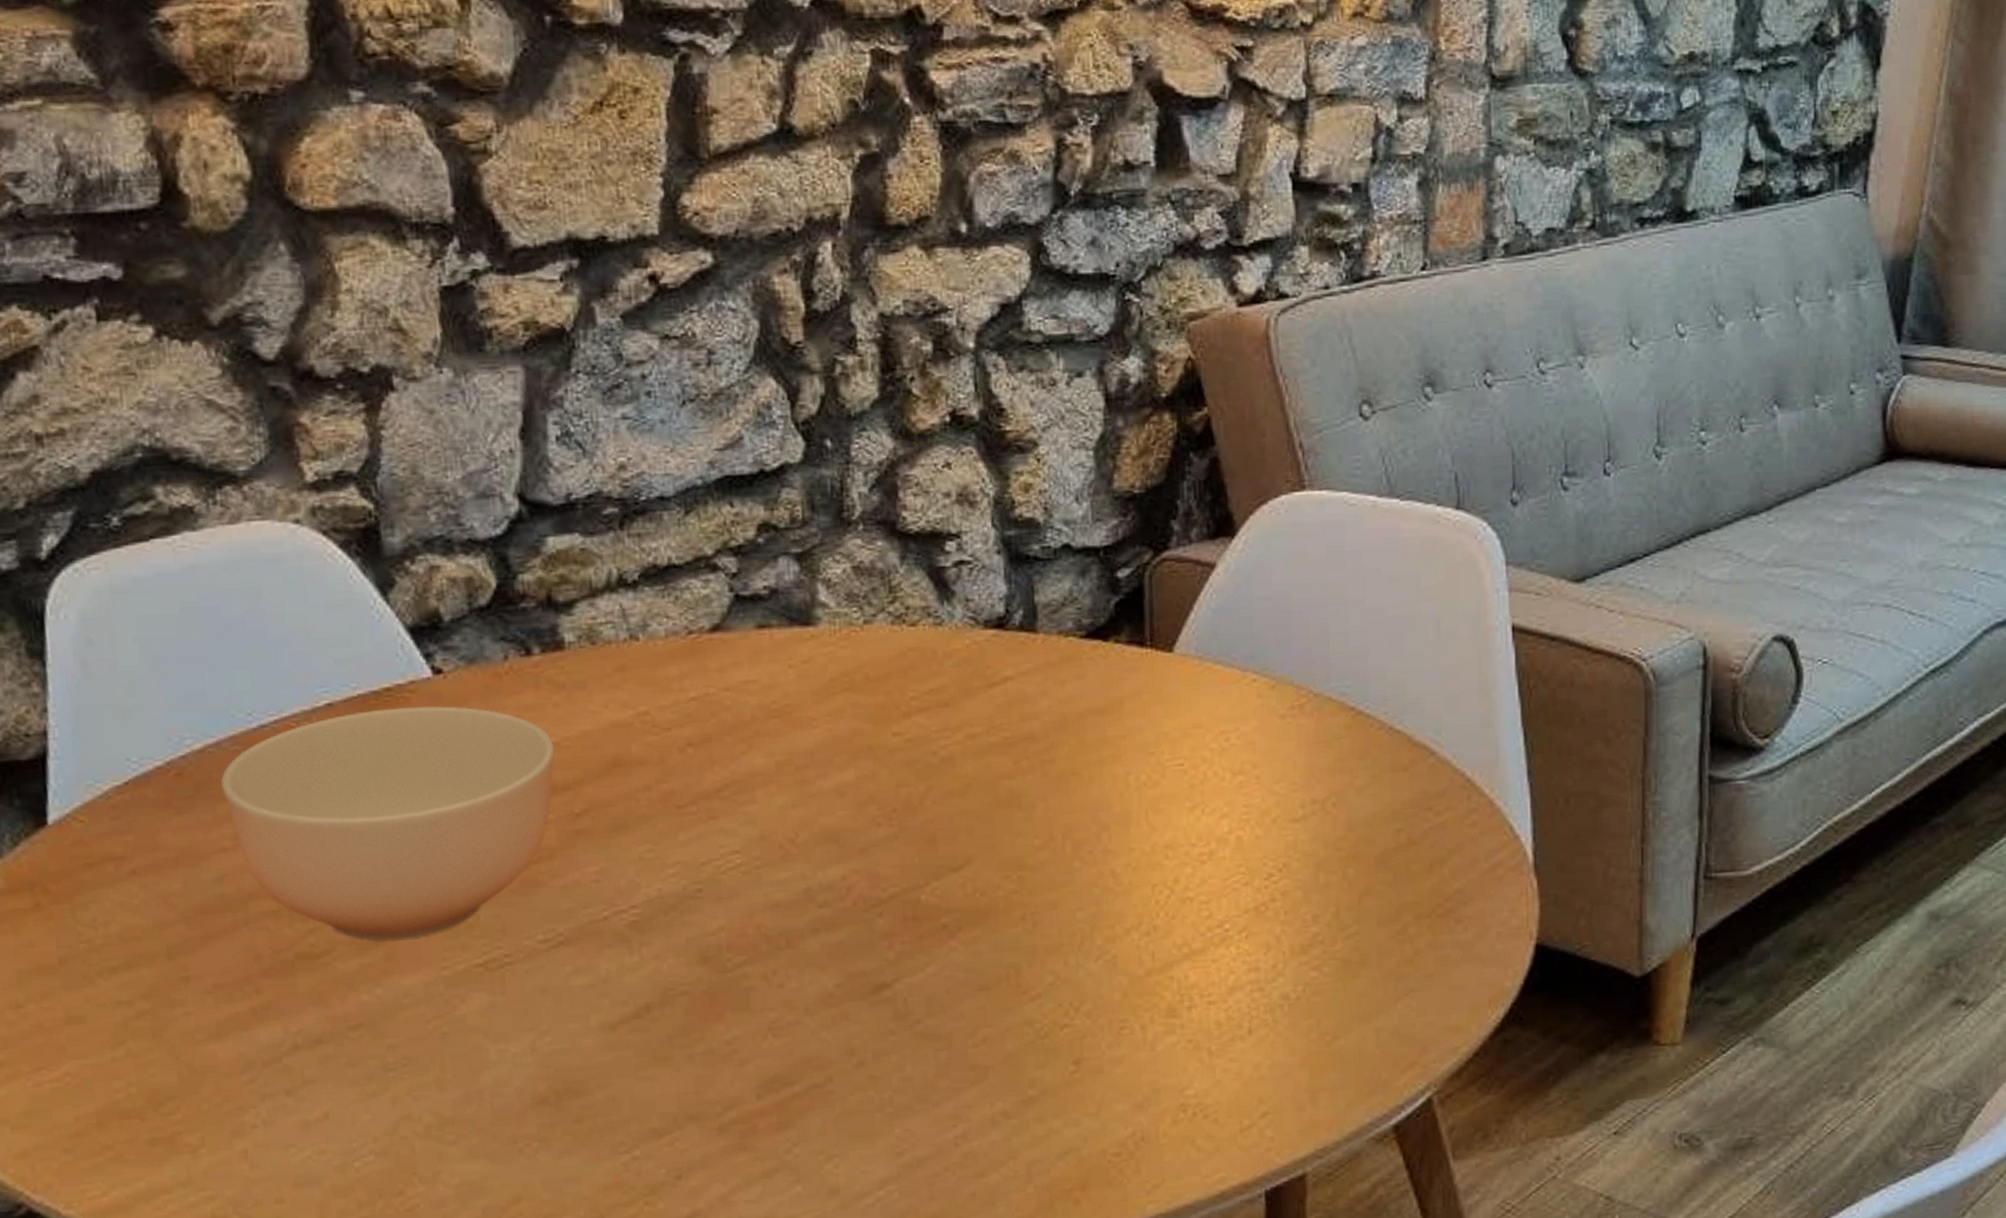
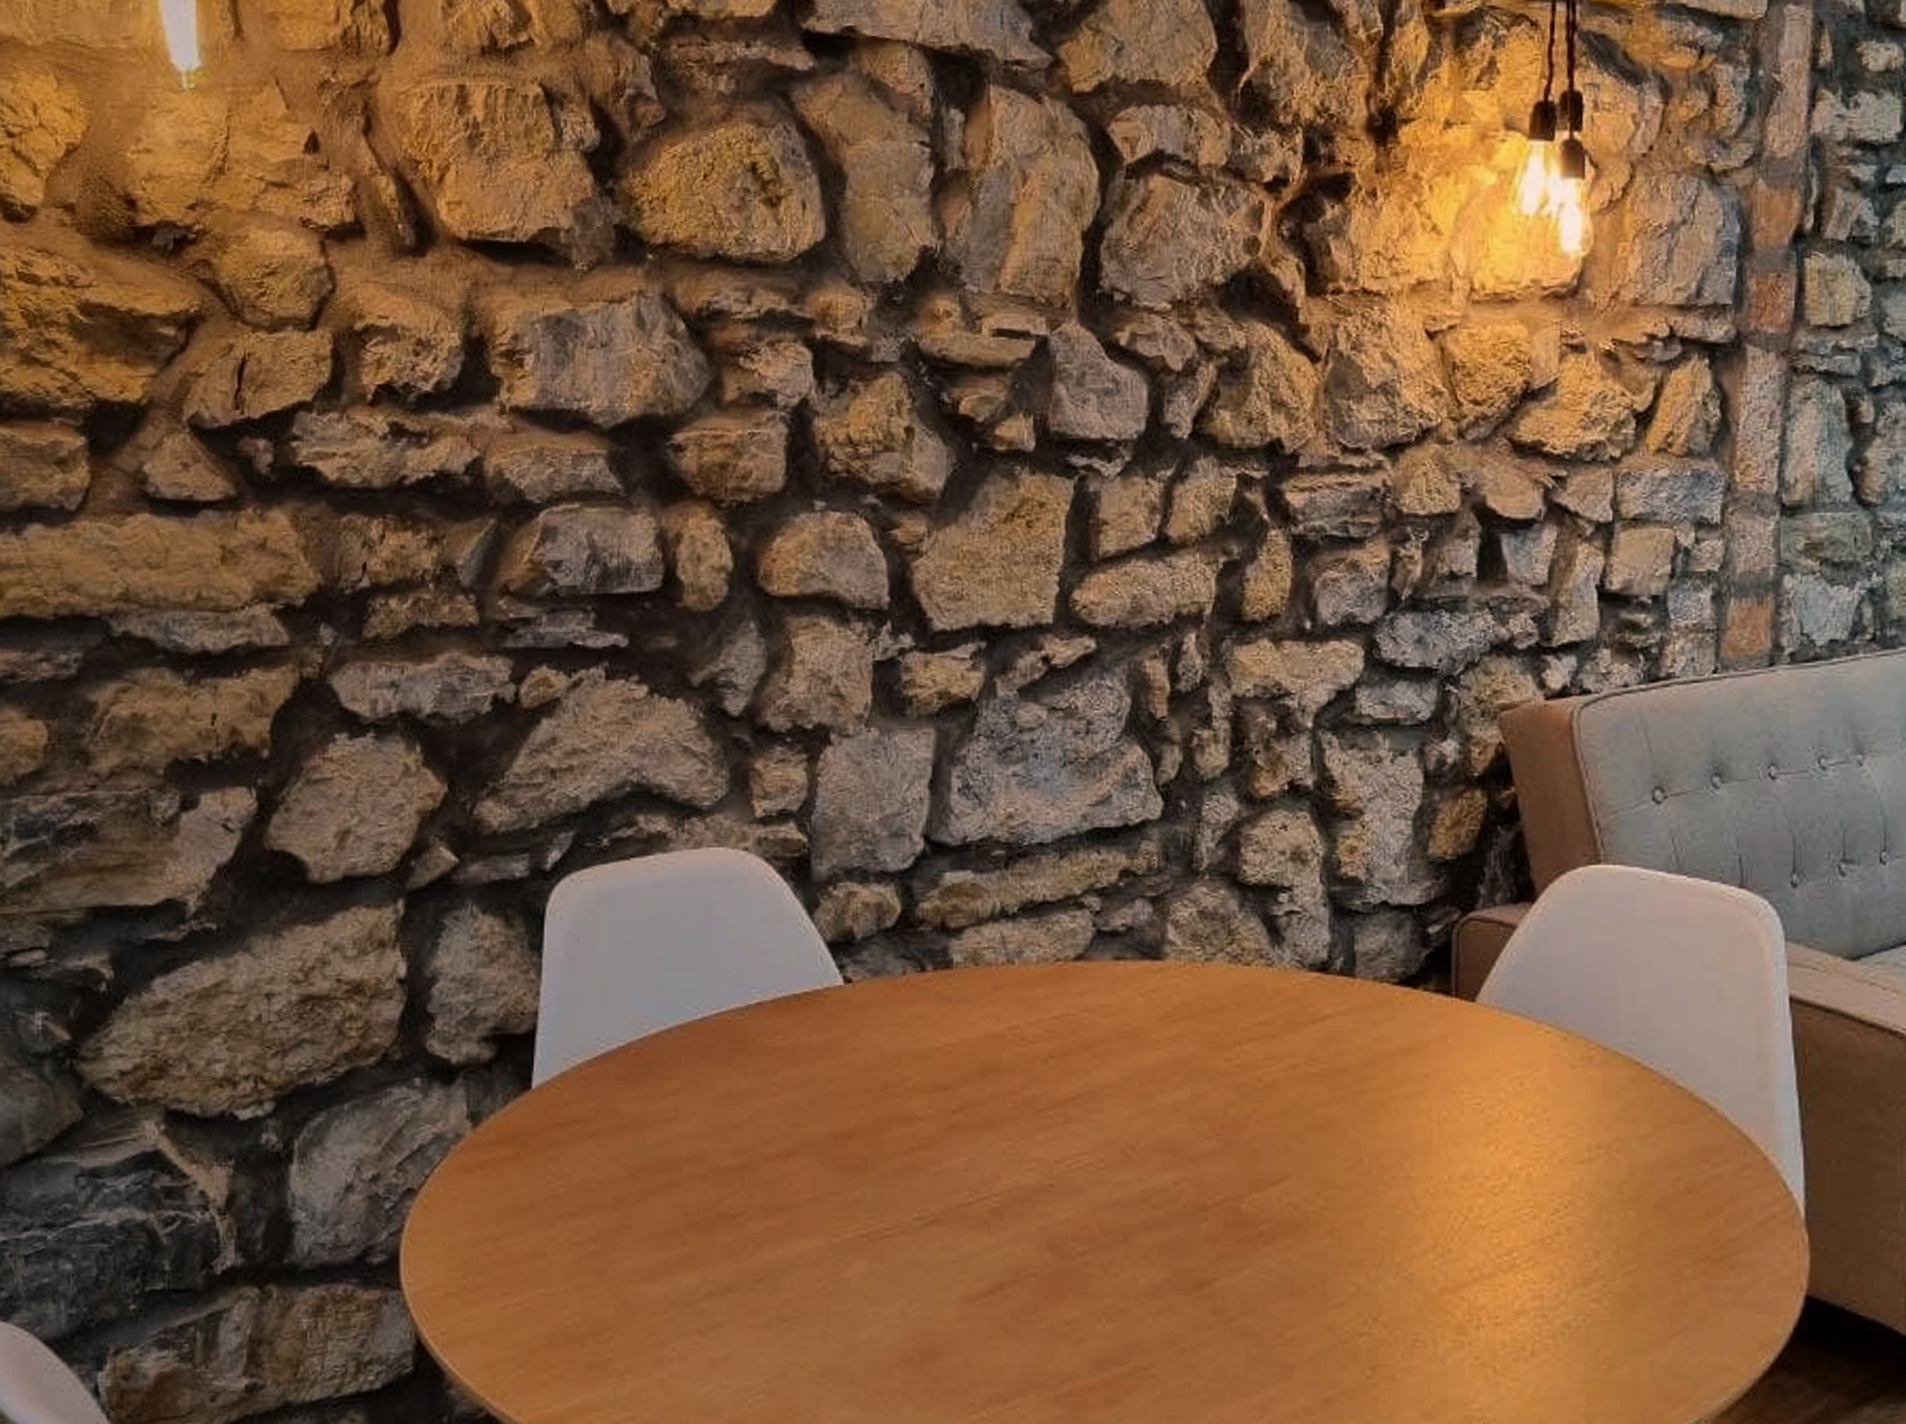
bowl: present [221,705,556,941] -> none [669,1009,940,1208]

